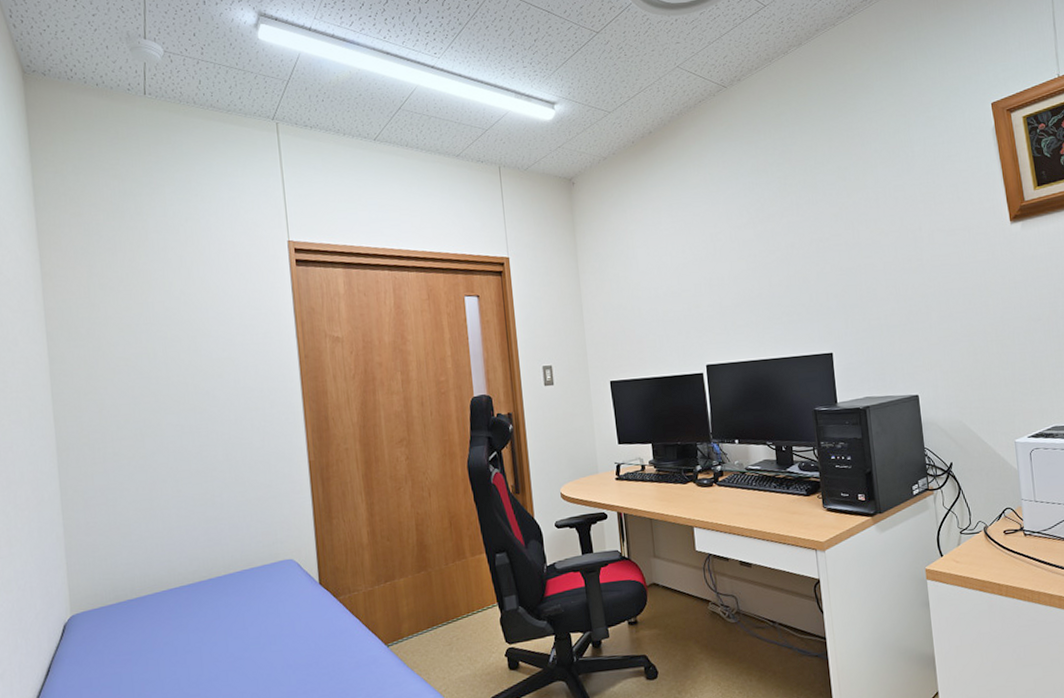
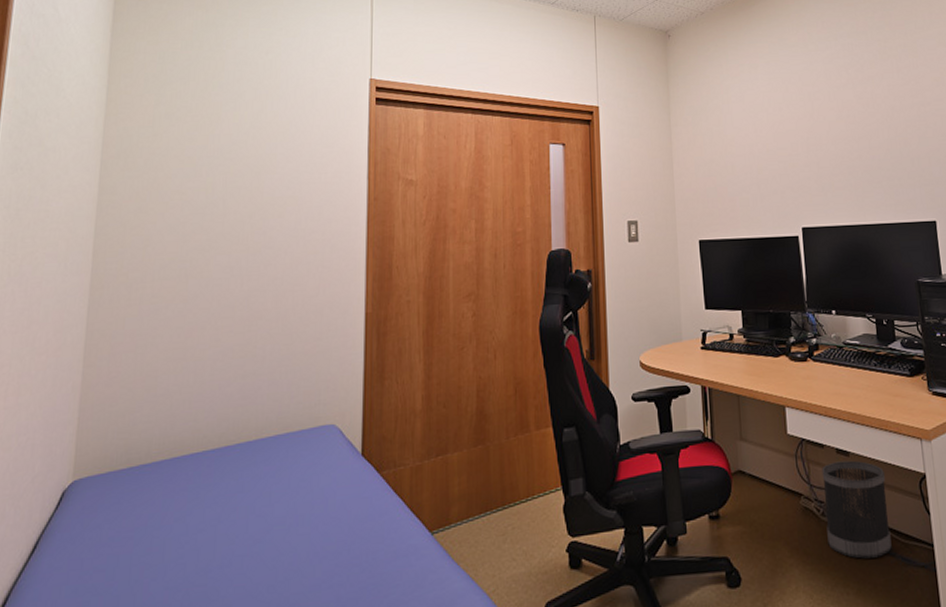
wastebasket: none [727,570,789,652] -> present [821,460,892,559]

